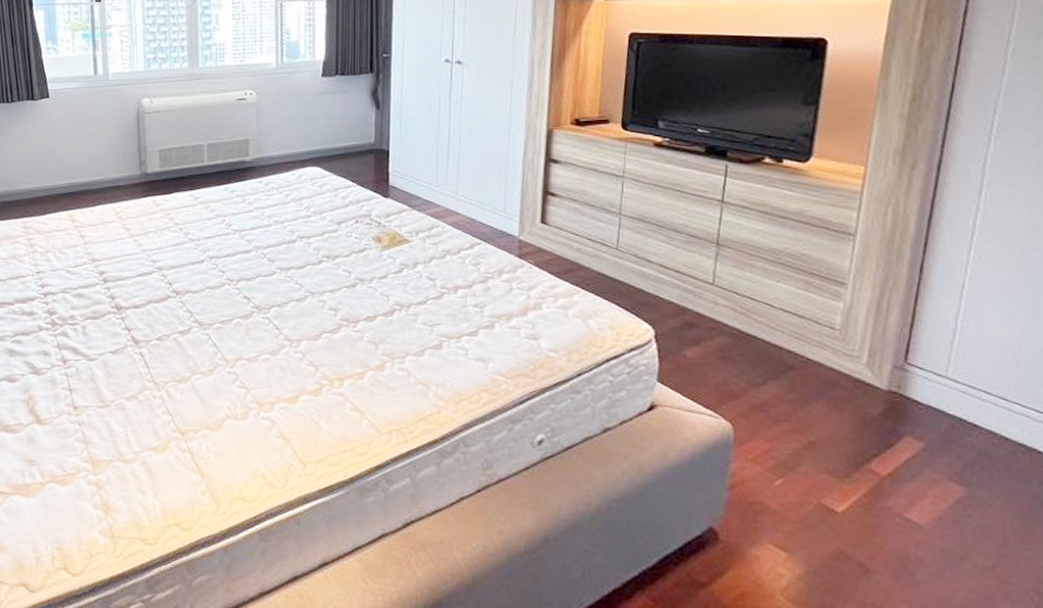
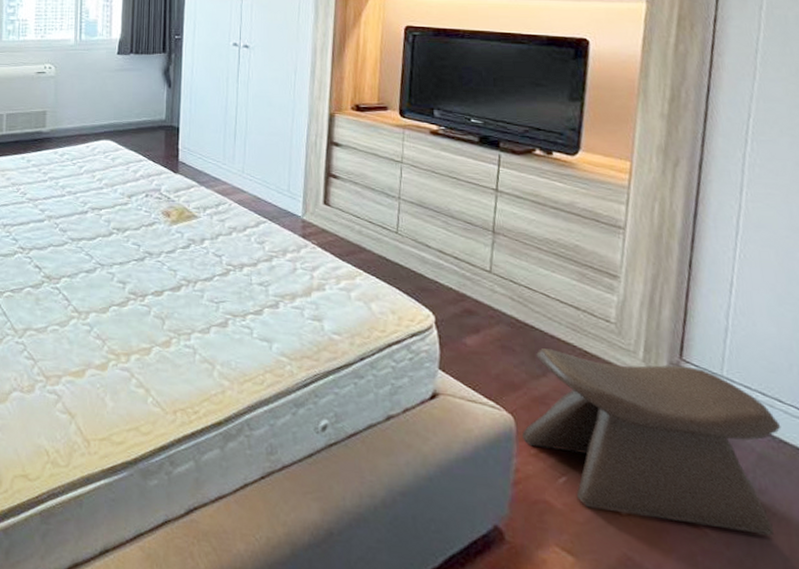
stool: none [740,357,1004,526] -> present [522,348,782,536]

